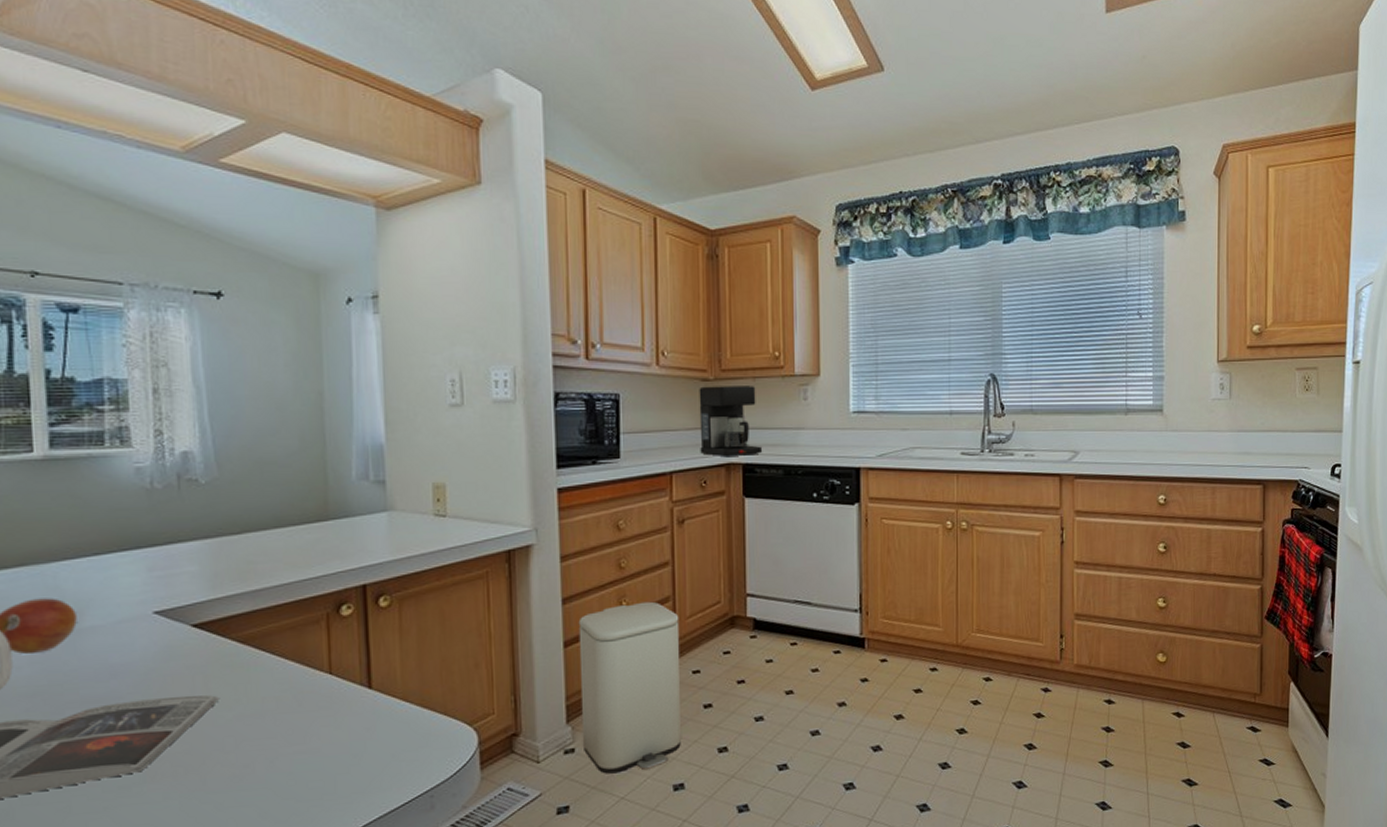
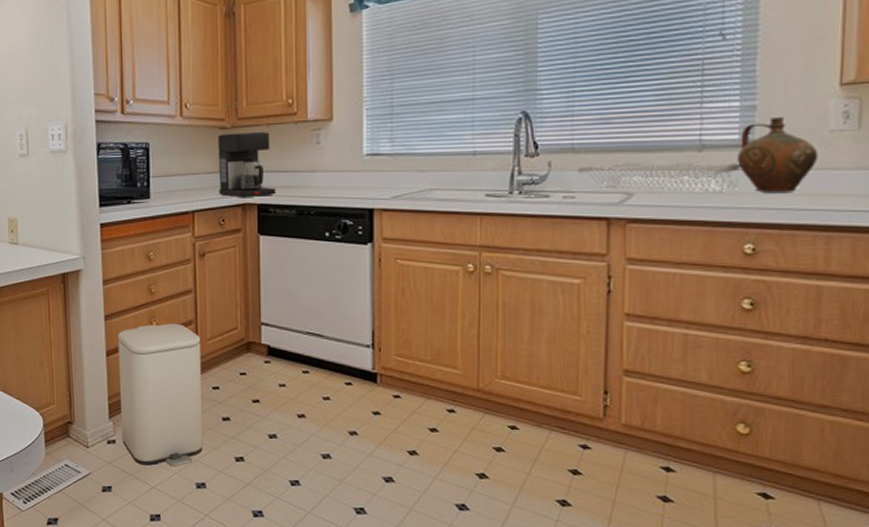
dish rack: none [1035,423,1155,450] -> present [577,162,741,192]
ceramic jug: none [1152,387,1205,452] -> present [737,117,819,194]

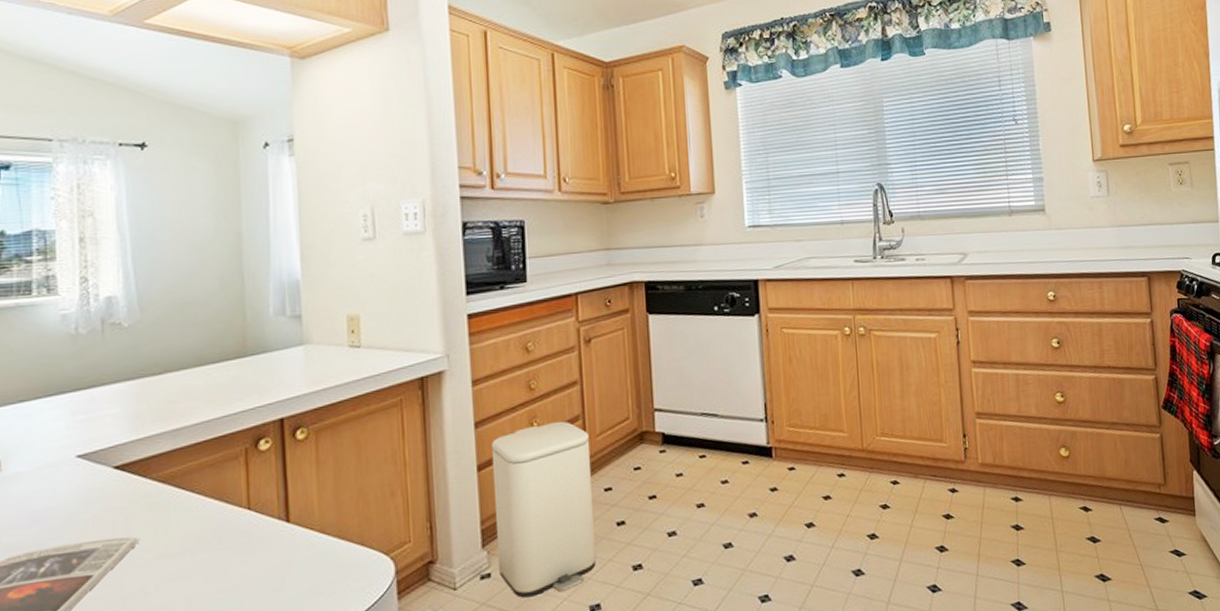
coffee maker: present [217,132,277,198] -> none [600,206,664,276]
dish rack: present [577,162,741,192] -> none [924,224,1039,251]
ceramic jug: present [737,117,819,194] -> none [1035,187,1087,249]

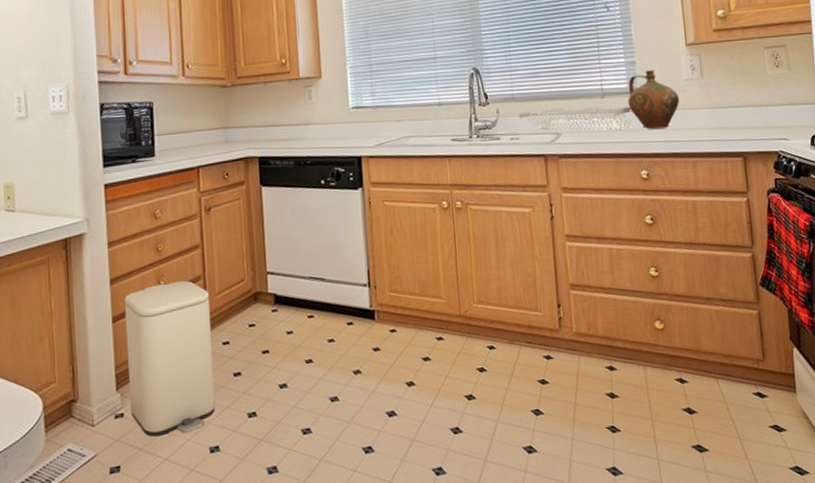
dish rack: none [924,224,1039,251] -> present [518,106,632,131]
ceramic jug: none [1035,187,1087,249] -> present [628,70,680,129]

